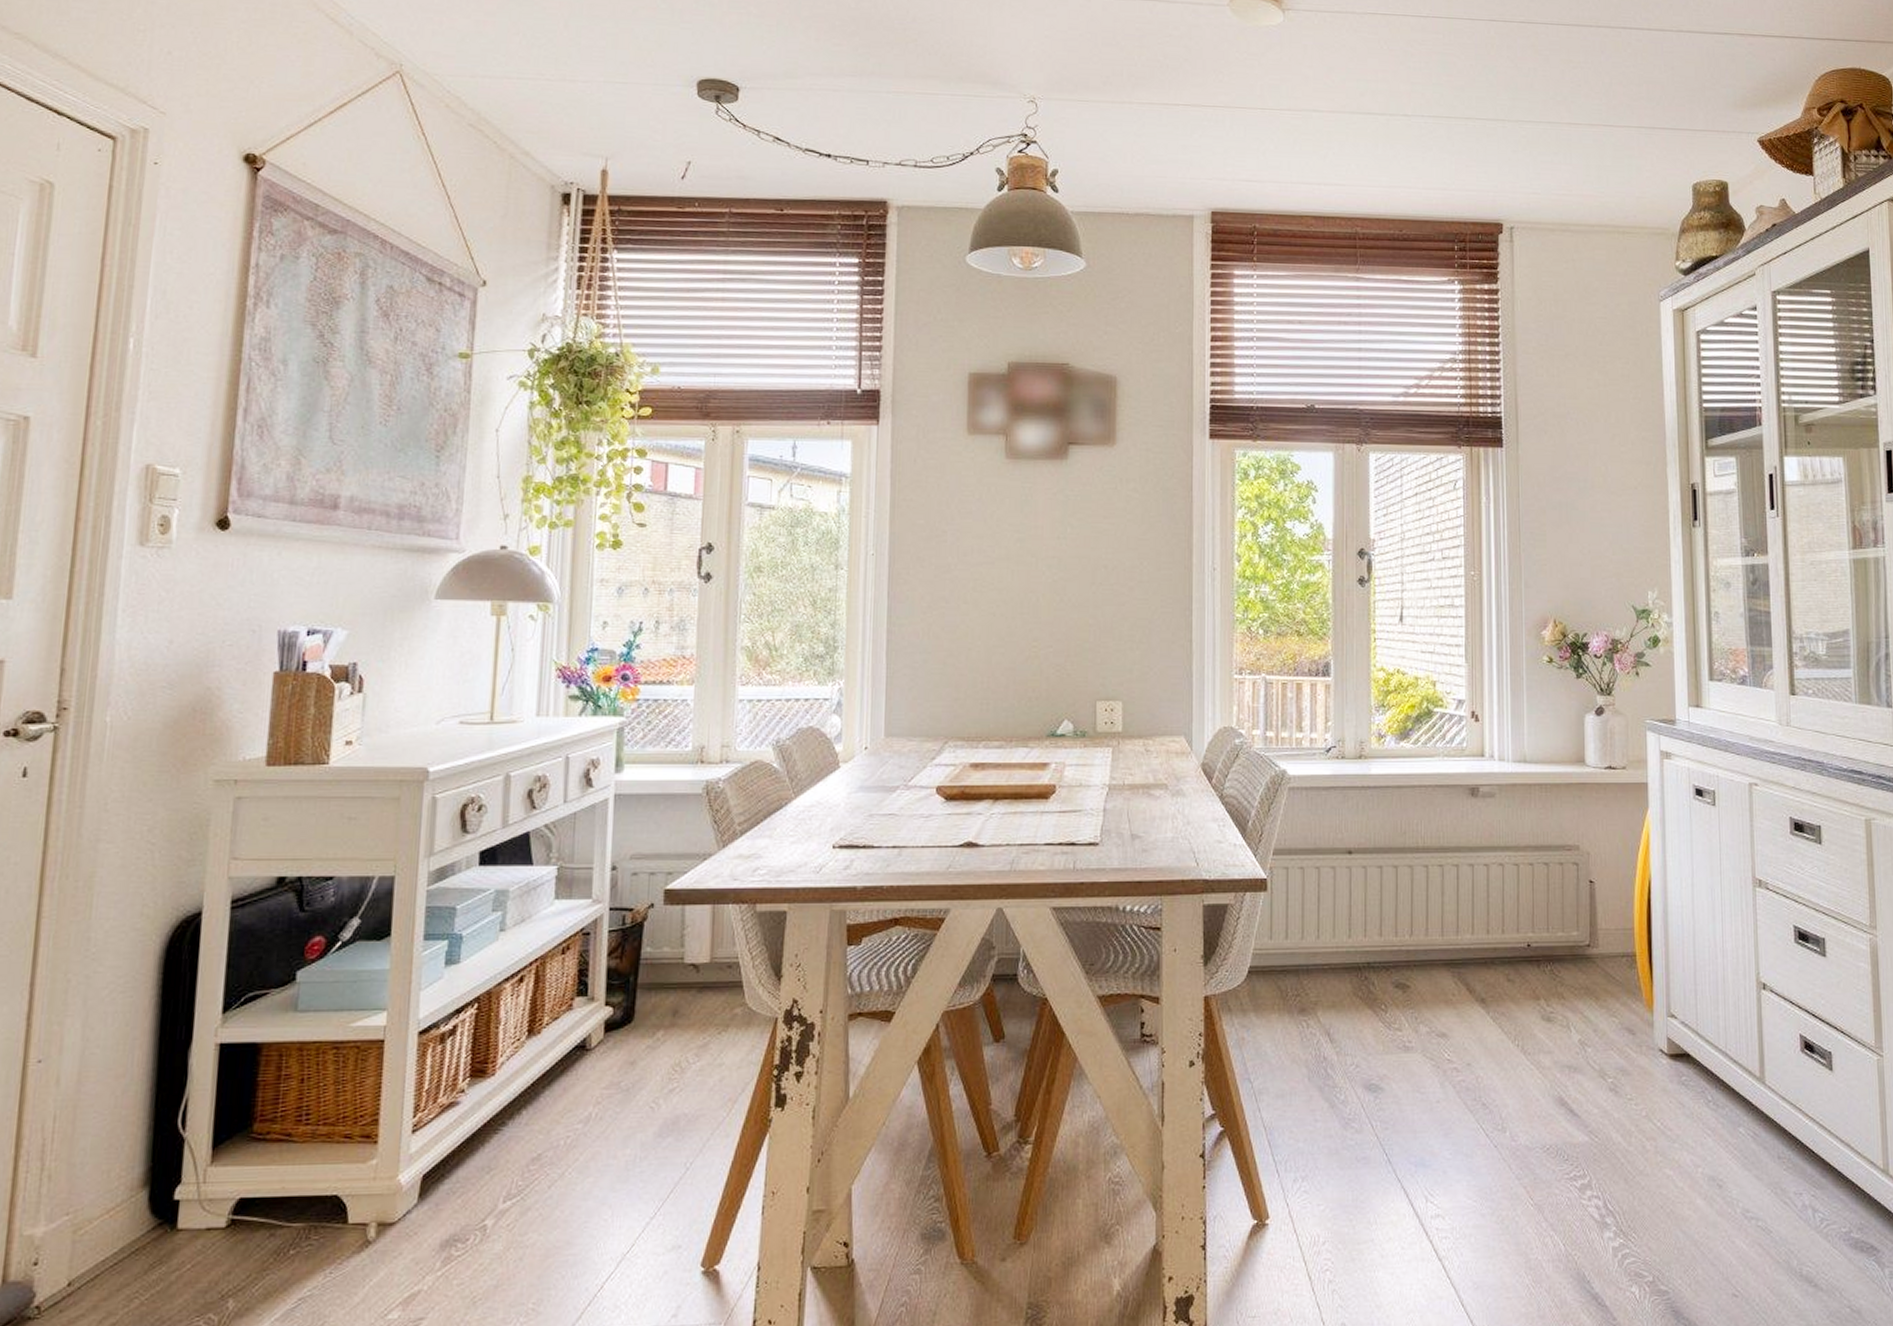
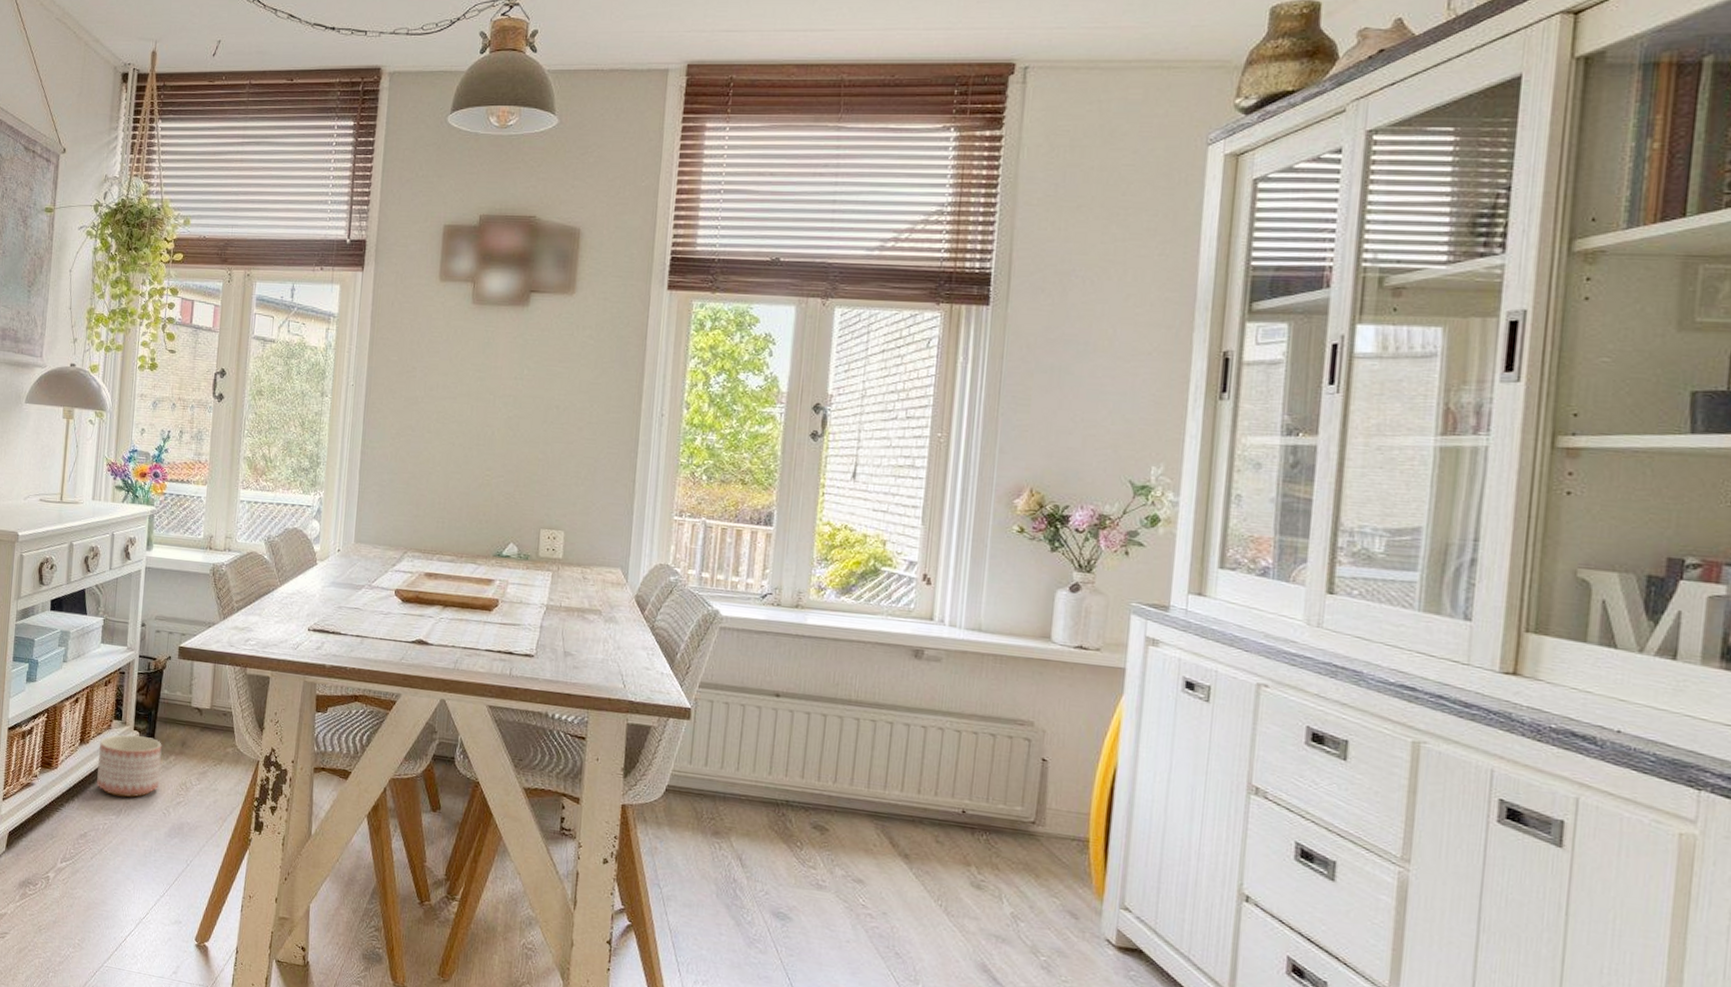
planter: none [554,1012,646,1097] -> present [97,734,162,798]

